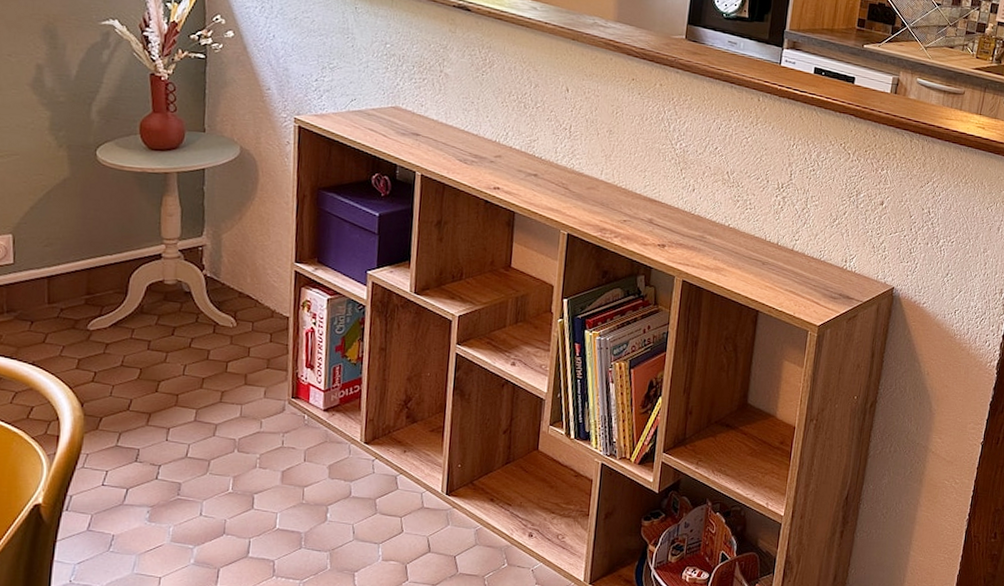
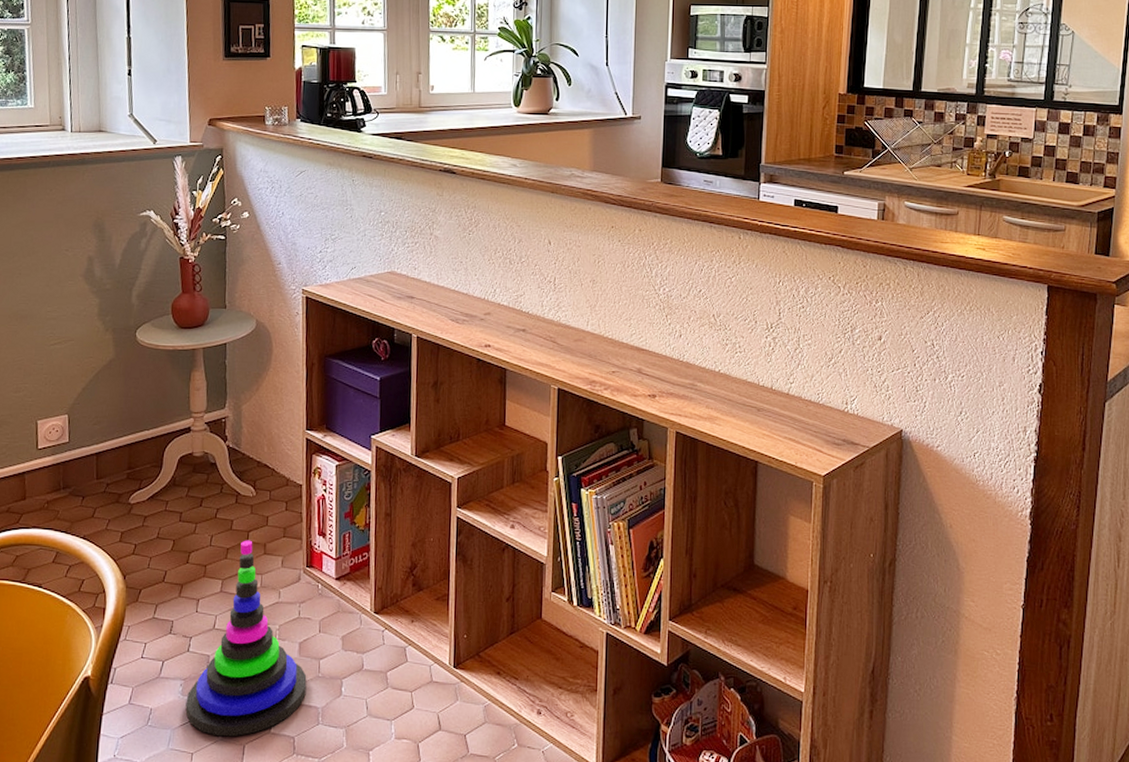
stacking toy: none [152,370,290,561] -> present [185,540,307,737]

